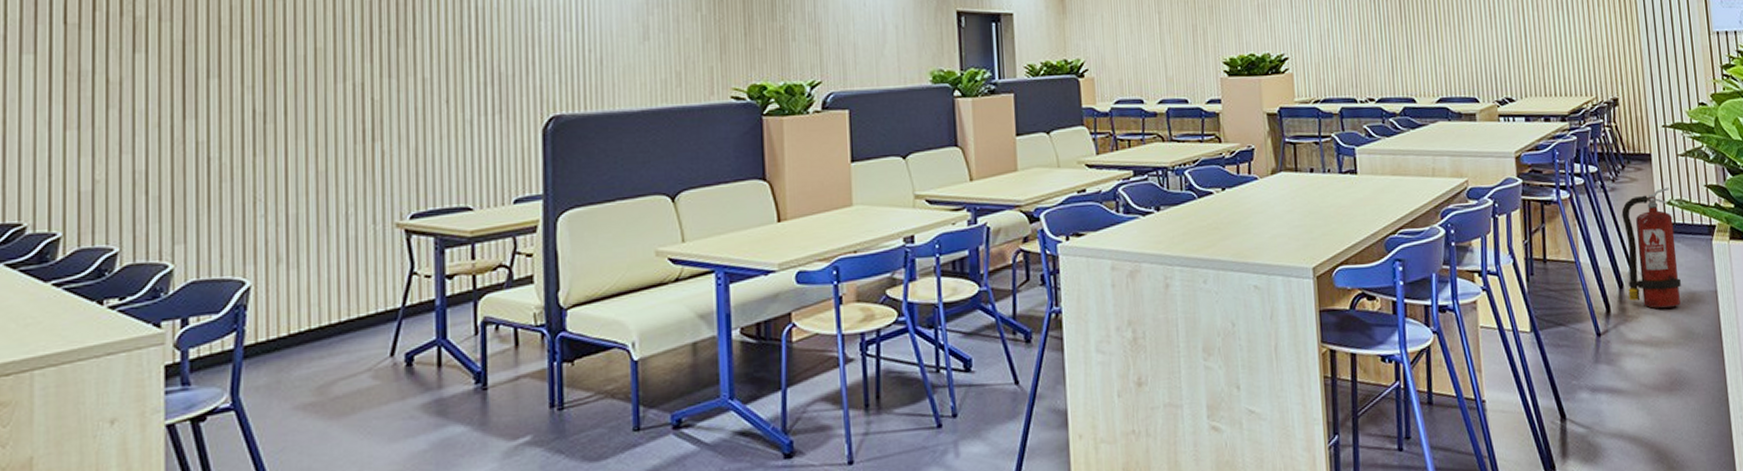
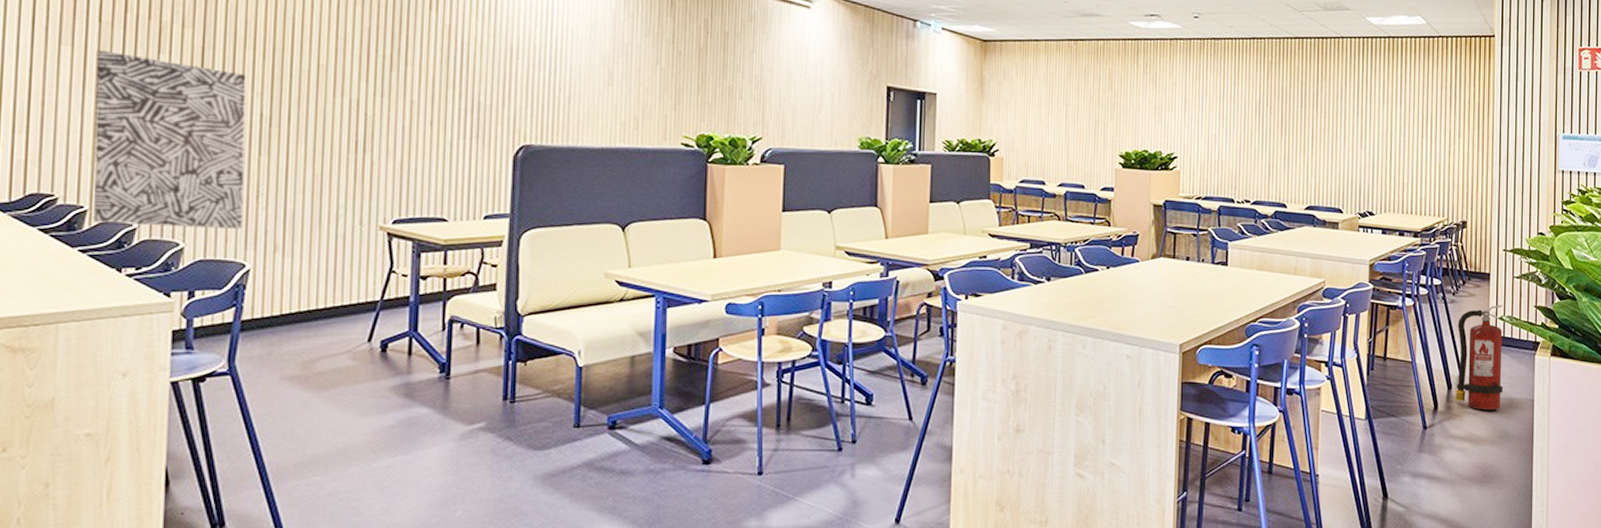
wall art: none [62,55,240,251] -> present [93,50,246,229]

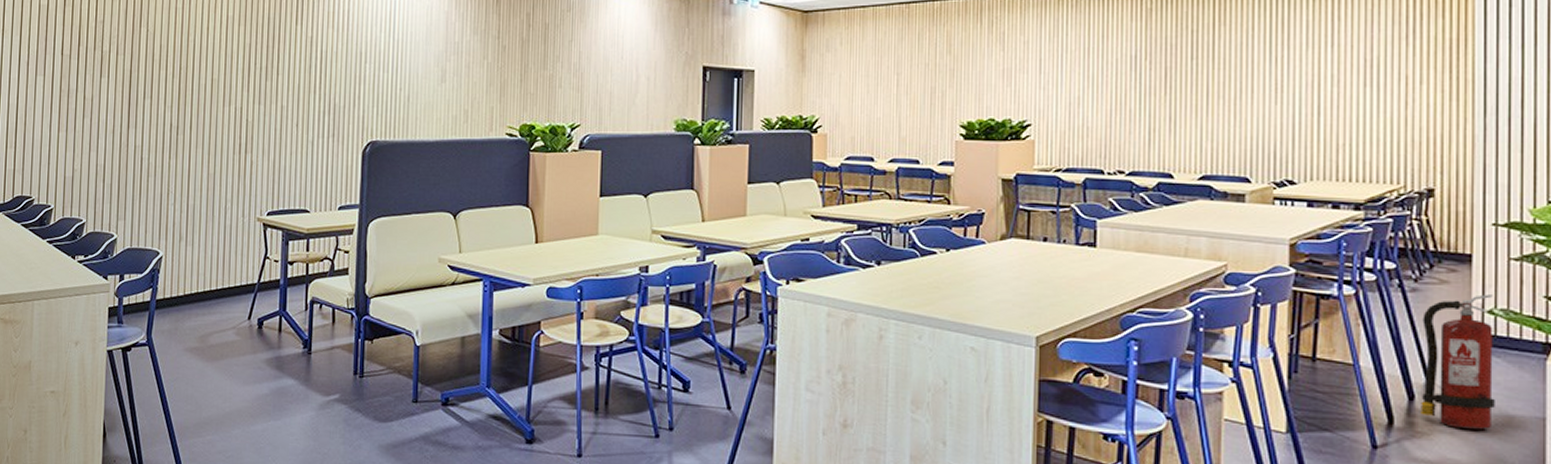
wall art: present [93,50,246,229] -> none [57,78,161,222]

